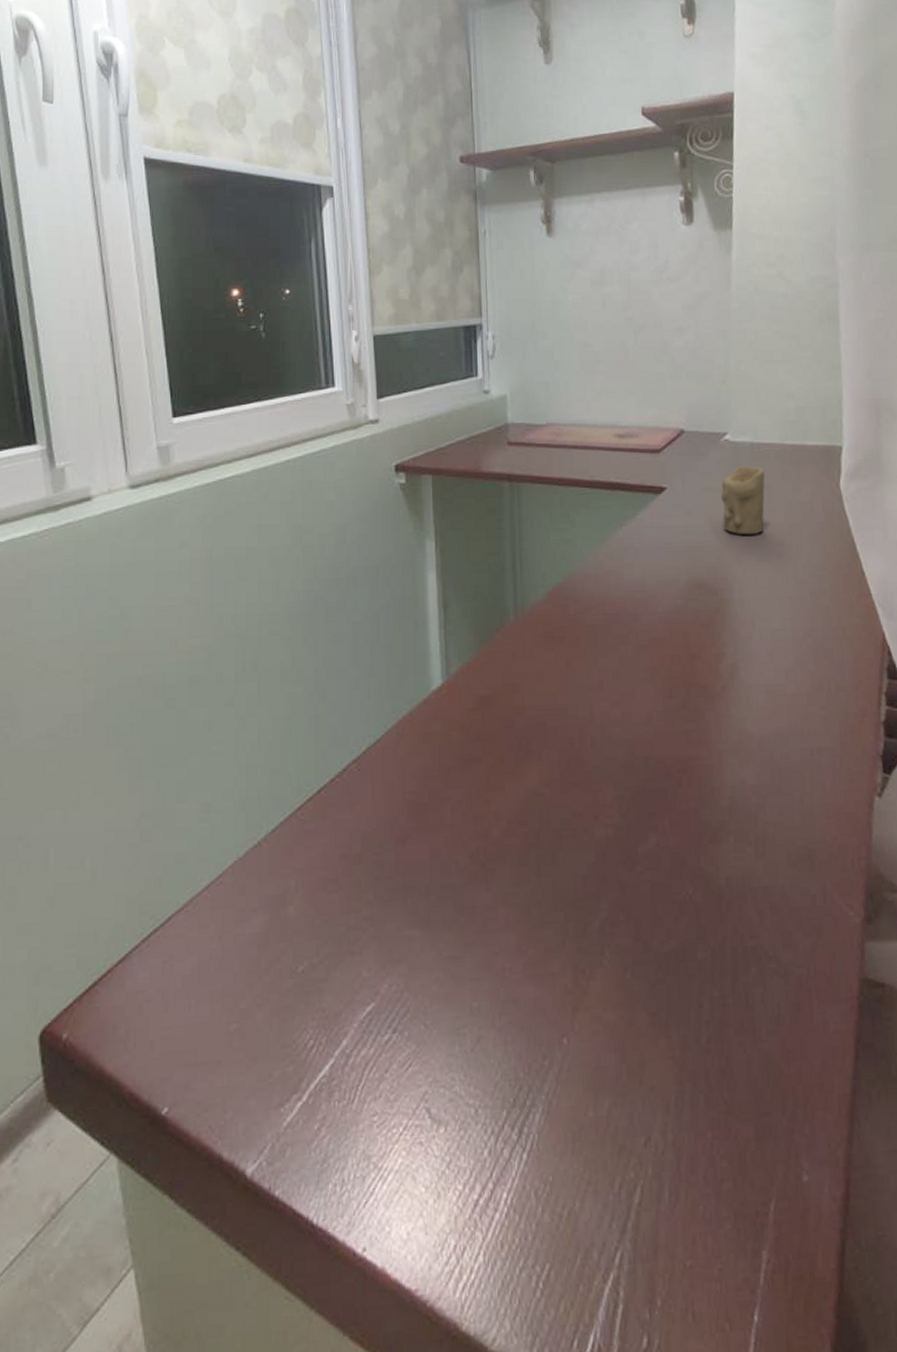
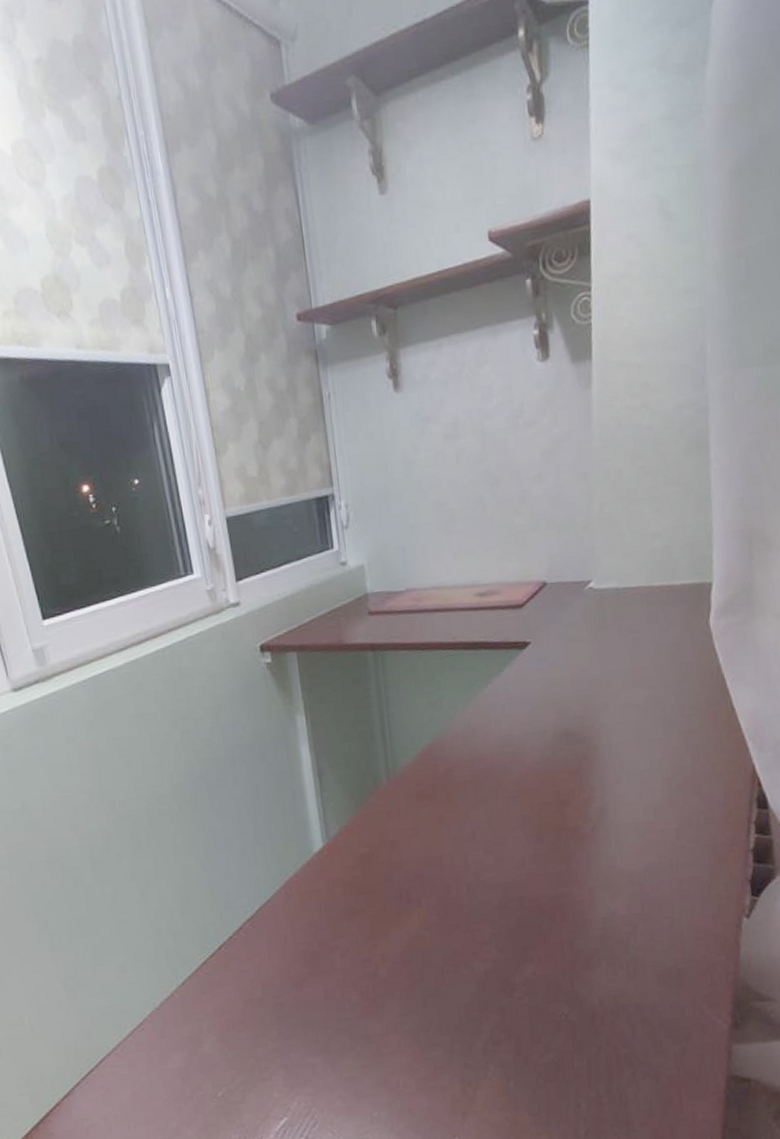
candle: present [720,466,765,535] -> none [585,611,631,682]

